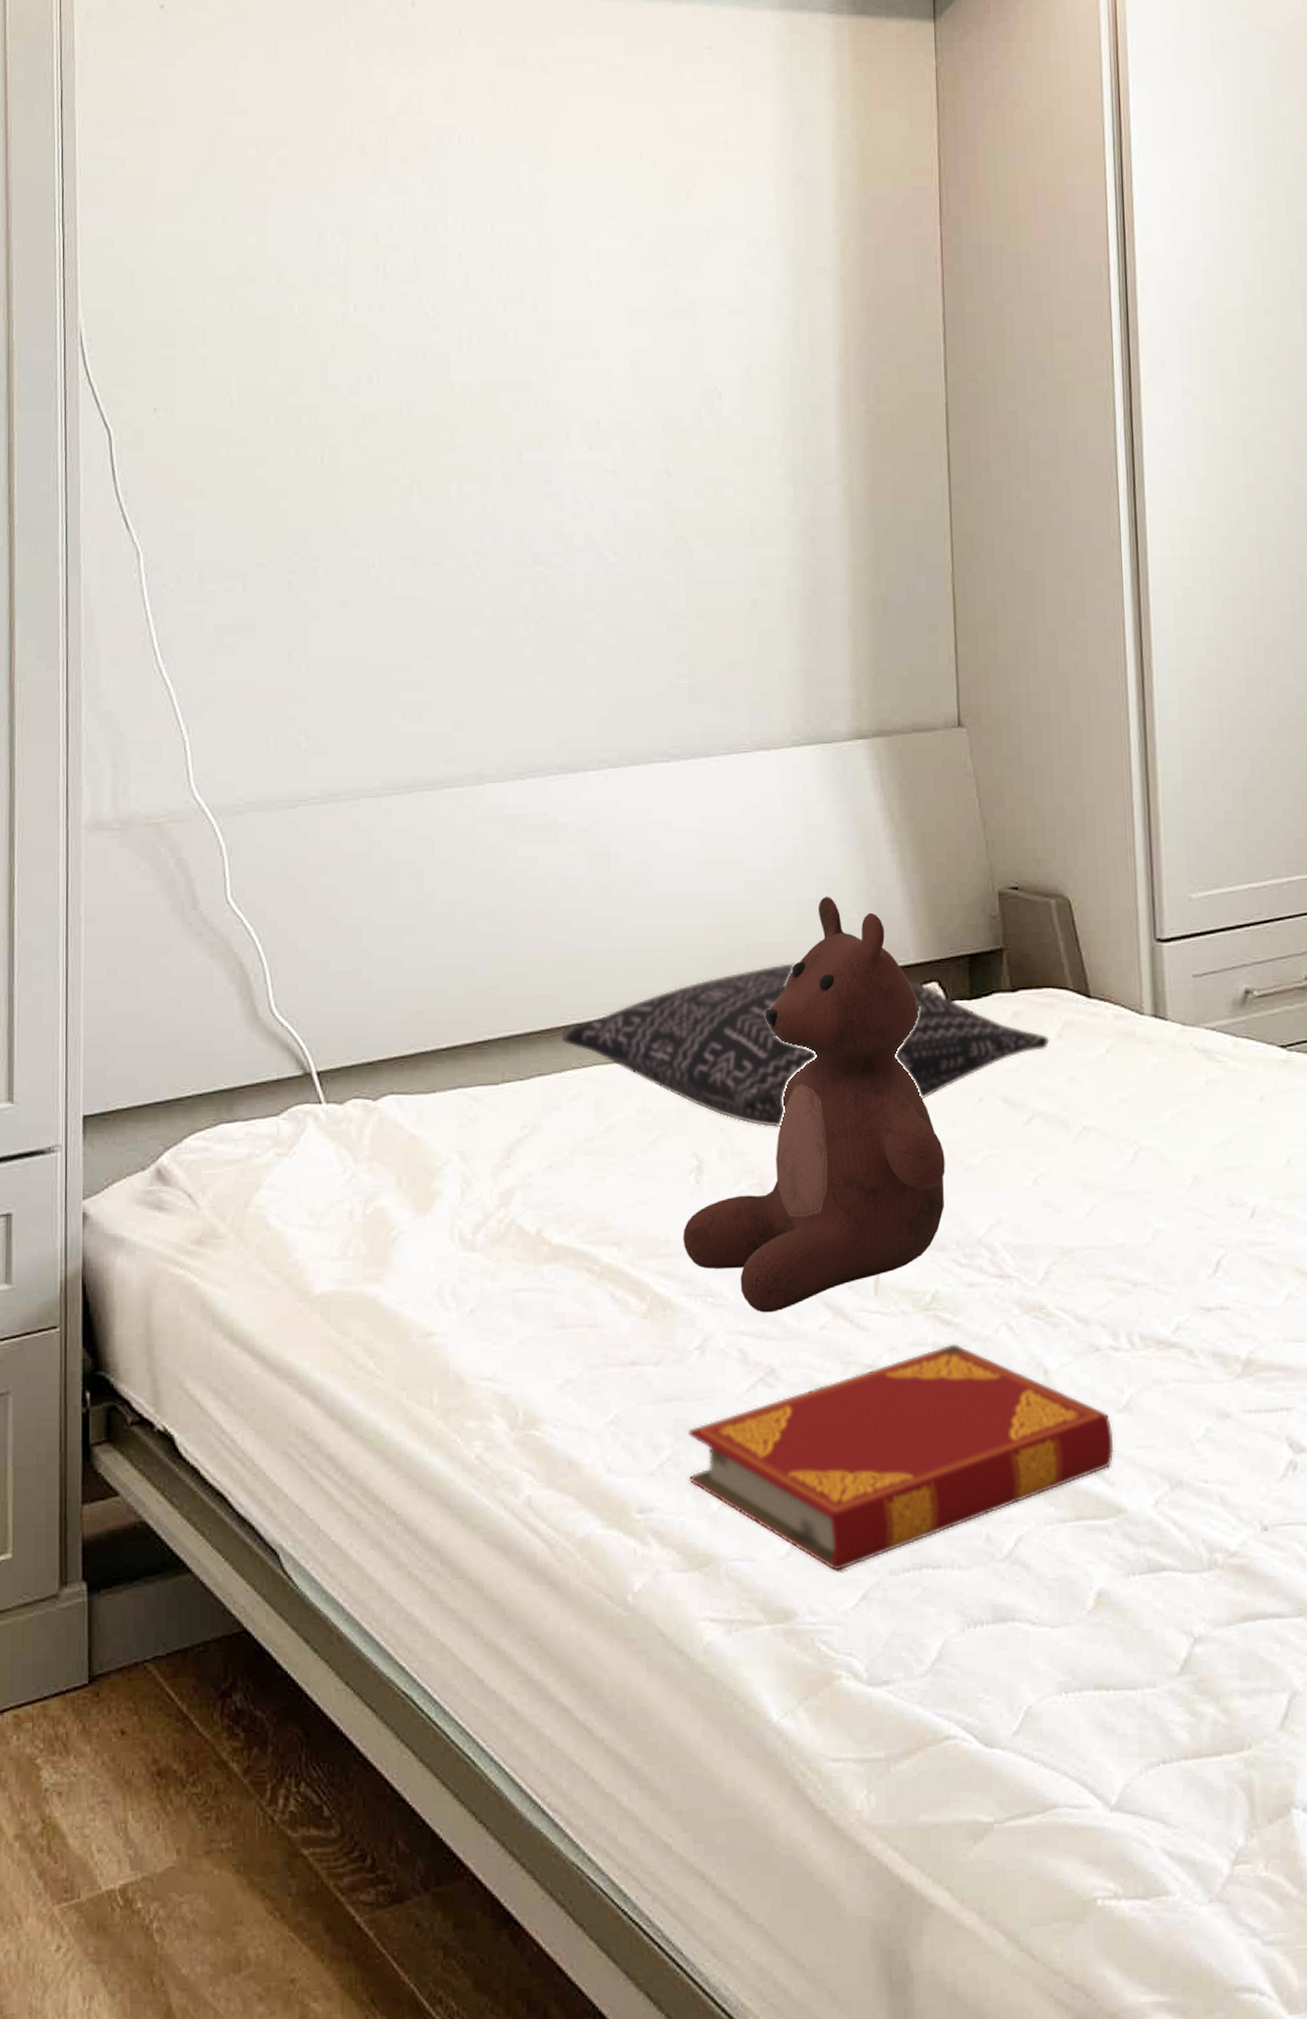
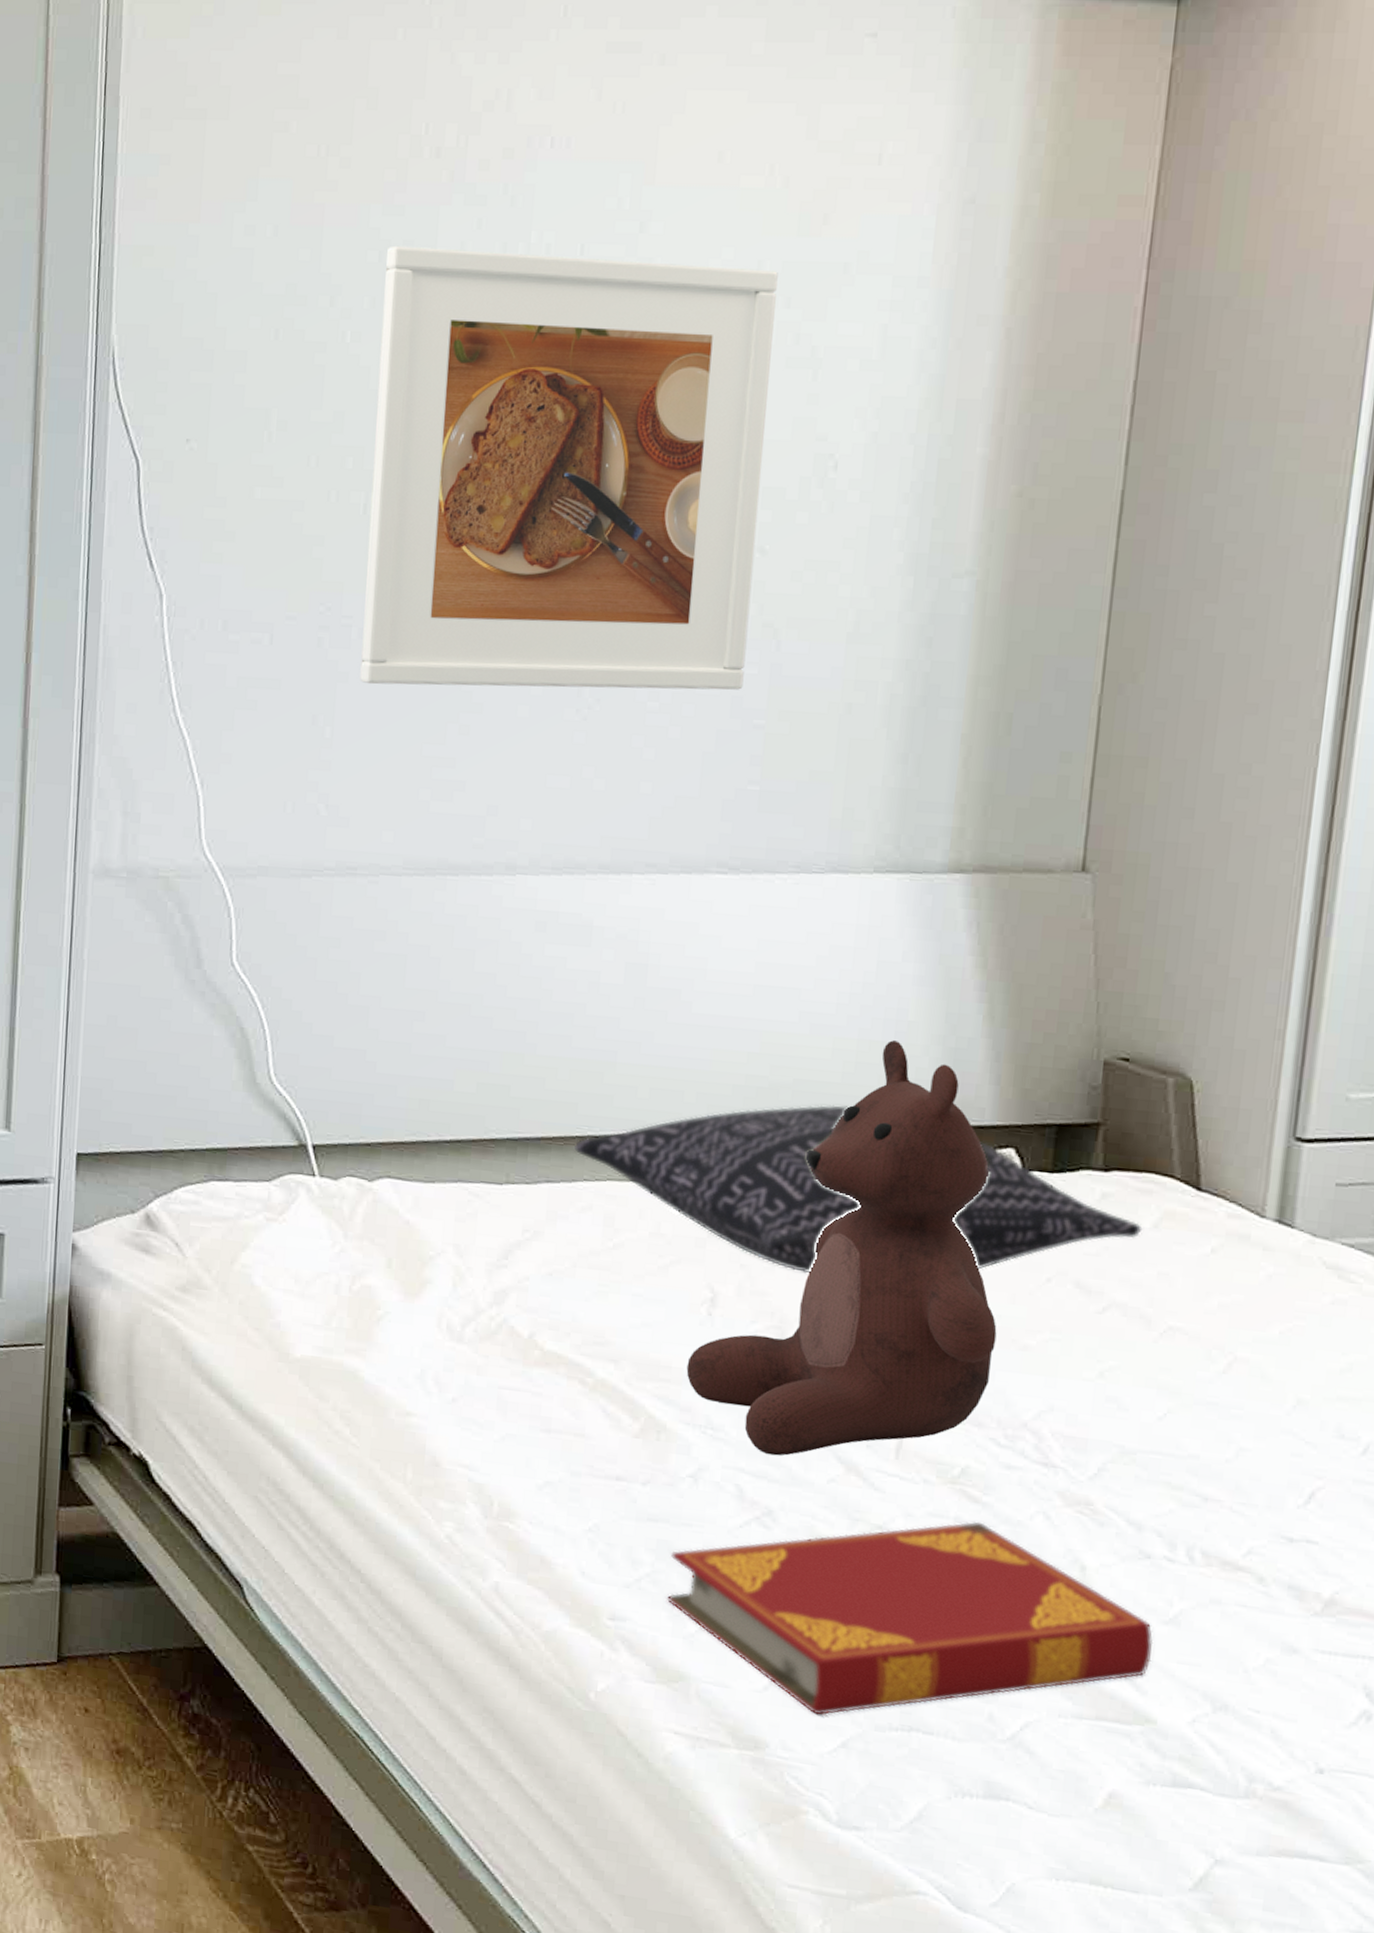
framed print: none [324,229,665,620] -> present [360,245,778,691]

